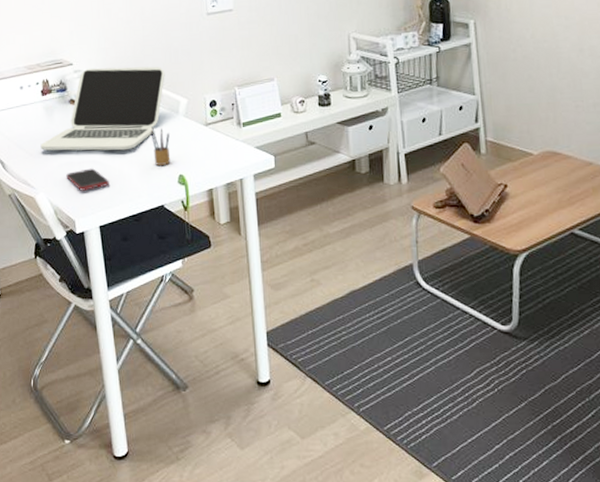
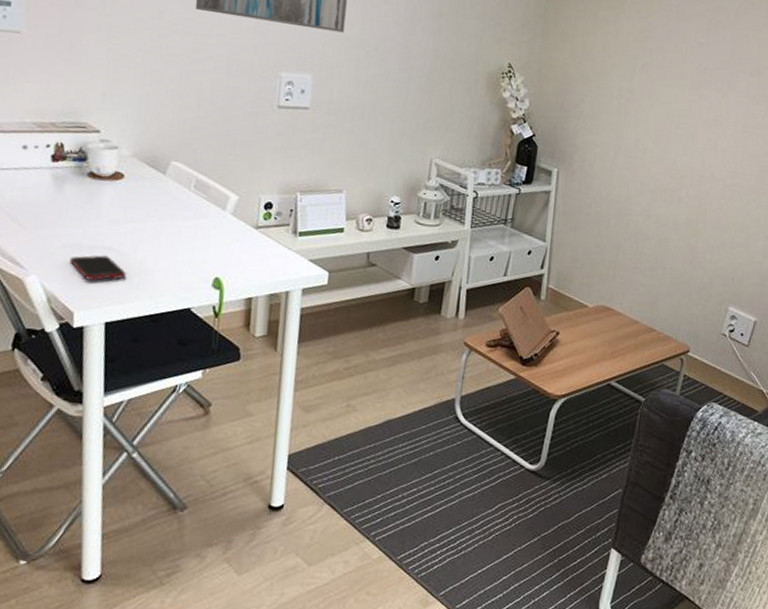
laptop: present [40,66,165,151] -> none [40,140,217,242]
pencil box: present [150,127,171,165] -> none [187,220,211,265]

